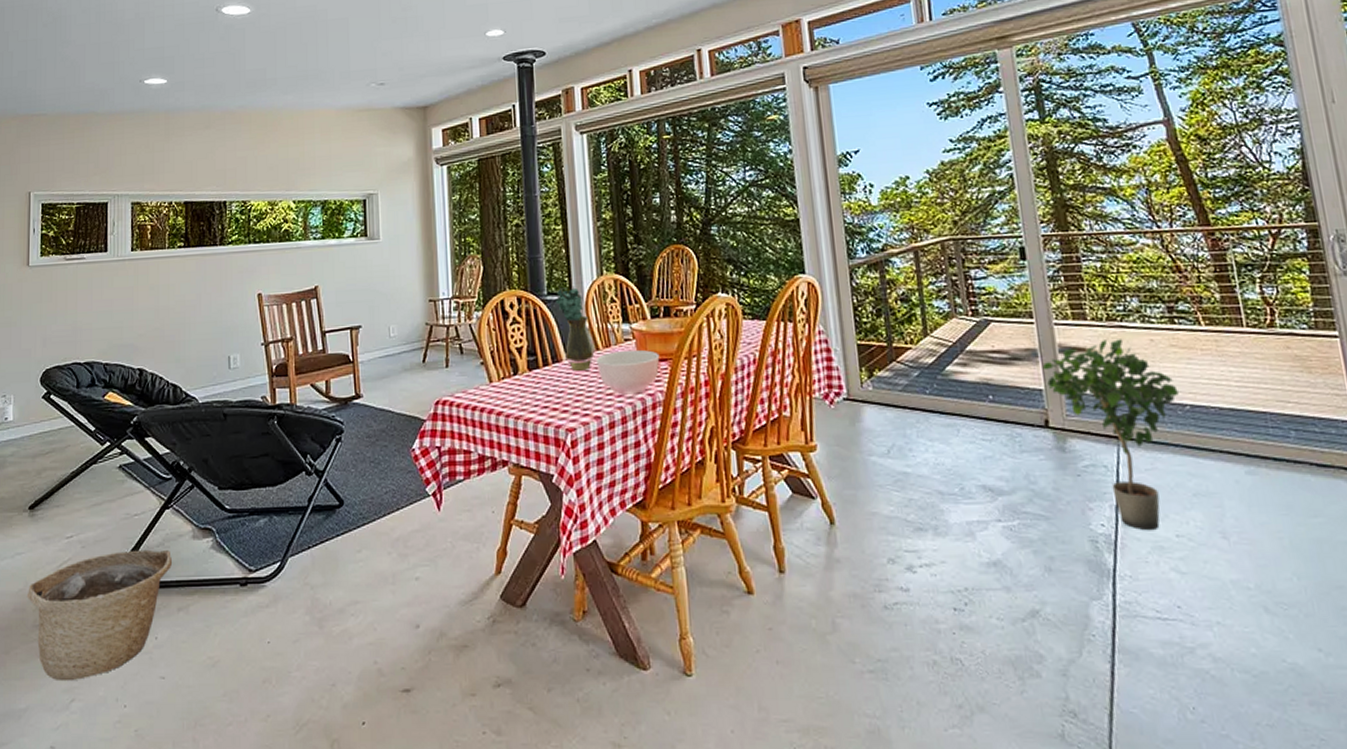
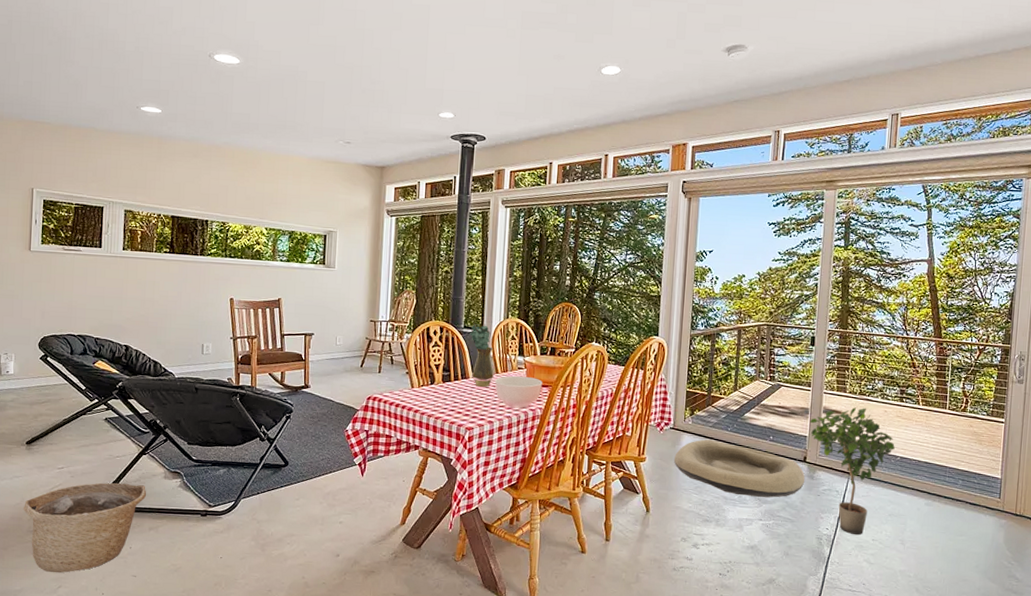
dog bed: none [857,409,1054,487] -> present [674,439,805,498]

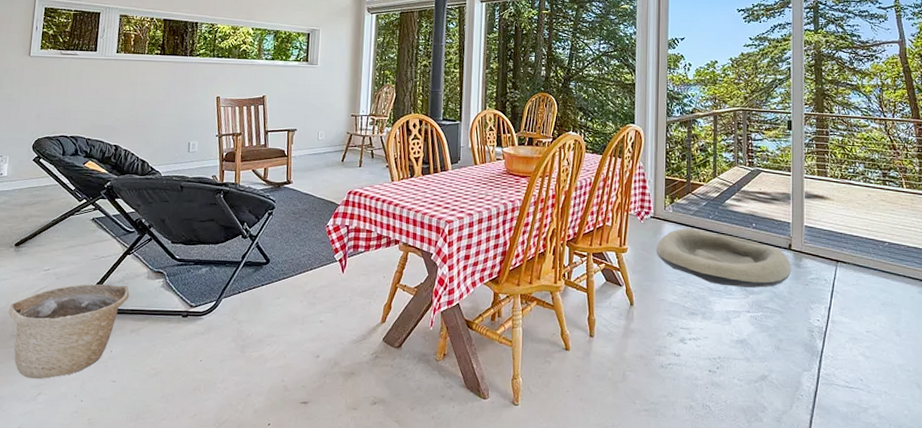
vase: present [469,322,494,387] -> none [447,114,473,179]
bowl: present [495,375,543,409] -> none [474,167,521,200]
potted plant: present [810,407,895,535] -> none [792,192,882,326]

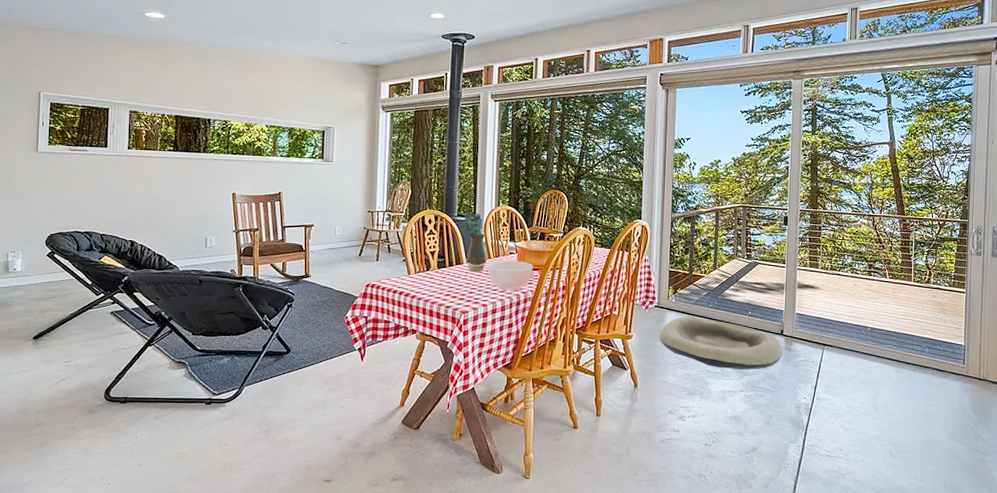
basket: present [7,284,130,380] -> none [29,374,152,465]
vase: none [447,114,473,179] -> present [462,210,487,272]
bowl: none [474,167,521,200] -> present [488,260,533,292]

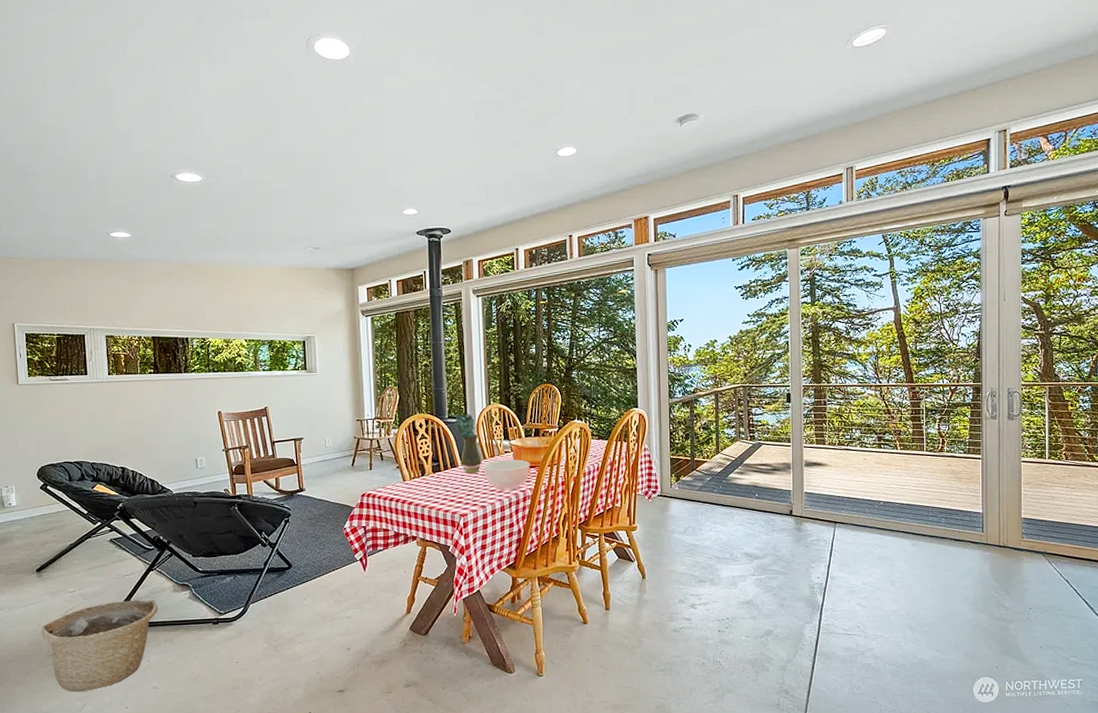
basket: none [29,374,152,465] -> present [40,600,159,693]
dog bed: present [660,316,783,370] -> none [665,503,793,554]

